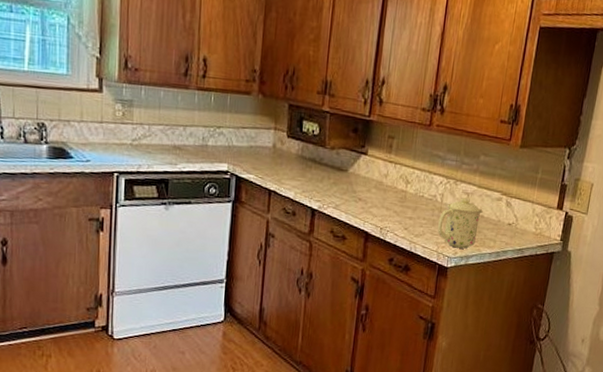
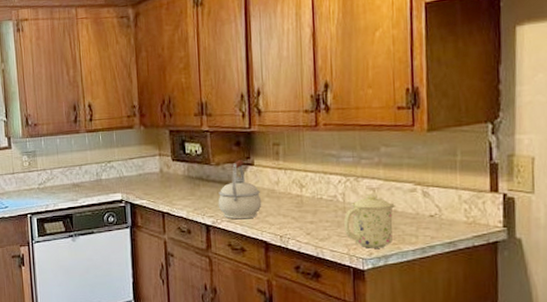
kettle: none [326,147,369,208] -> present [218,160,262,220]

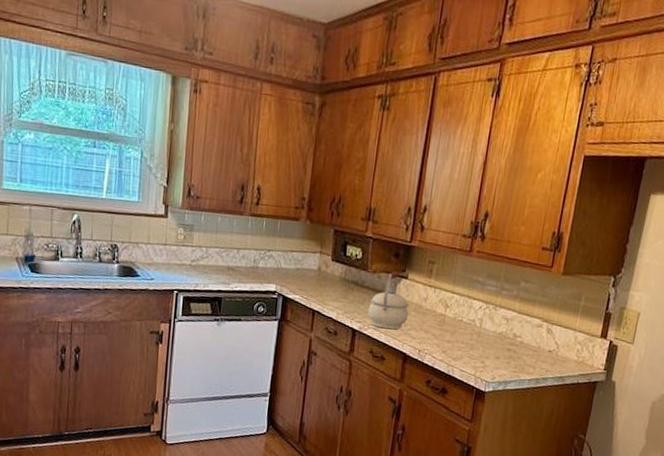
mug: present [344,194,395,248] -> none [476,323,523,374]

